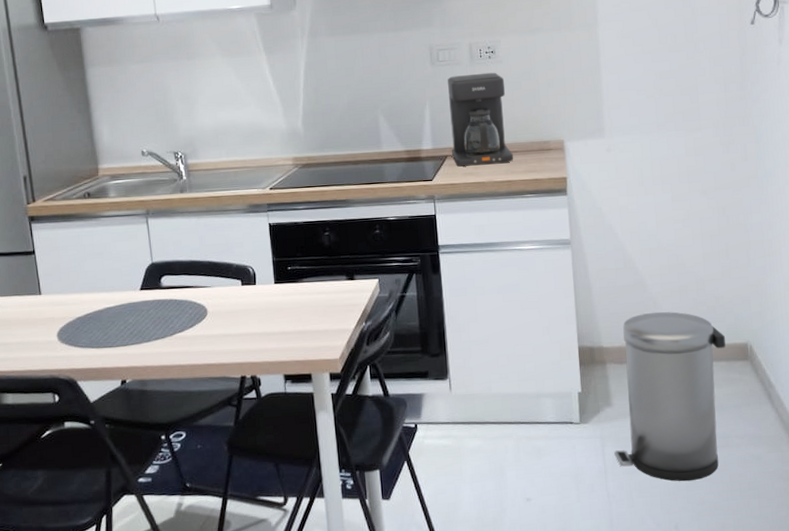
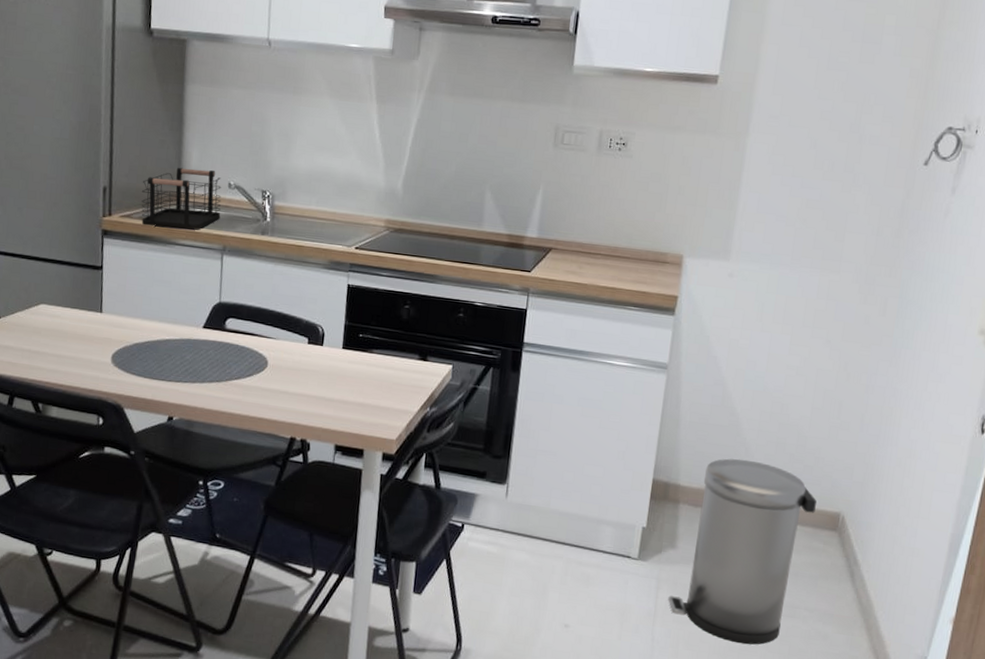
dish rack: none [59,143,139,205] -> present [141,167,222,230]
coffee maker: present [448,72,514,167] -> none [557,163,631,268]

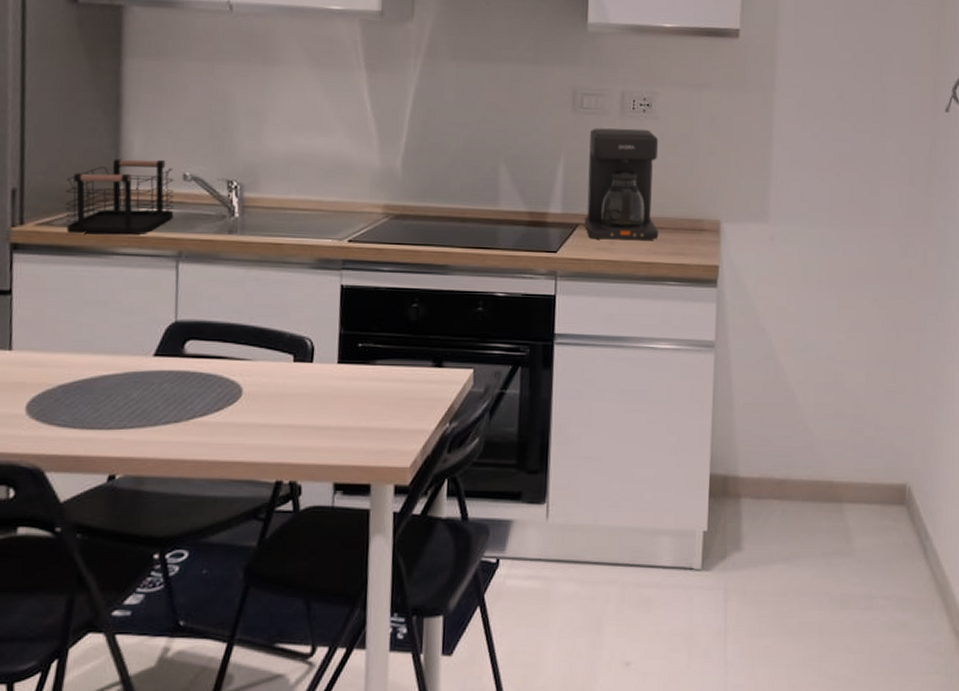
coffee maker: none [557,163,631,268] -> present [585,128,659,240]
pedal bin: present [668,458,817,645] -> none [738,438,881,649]

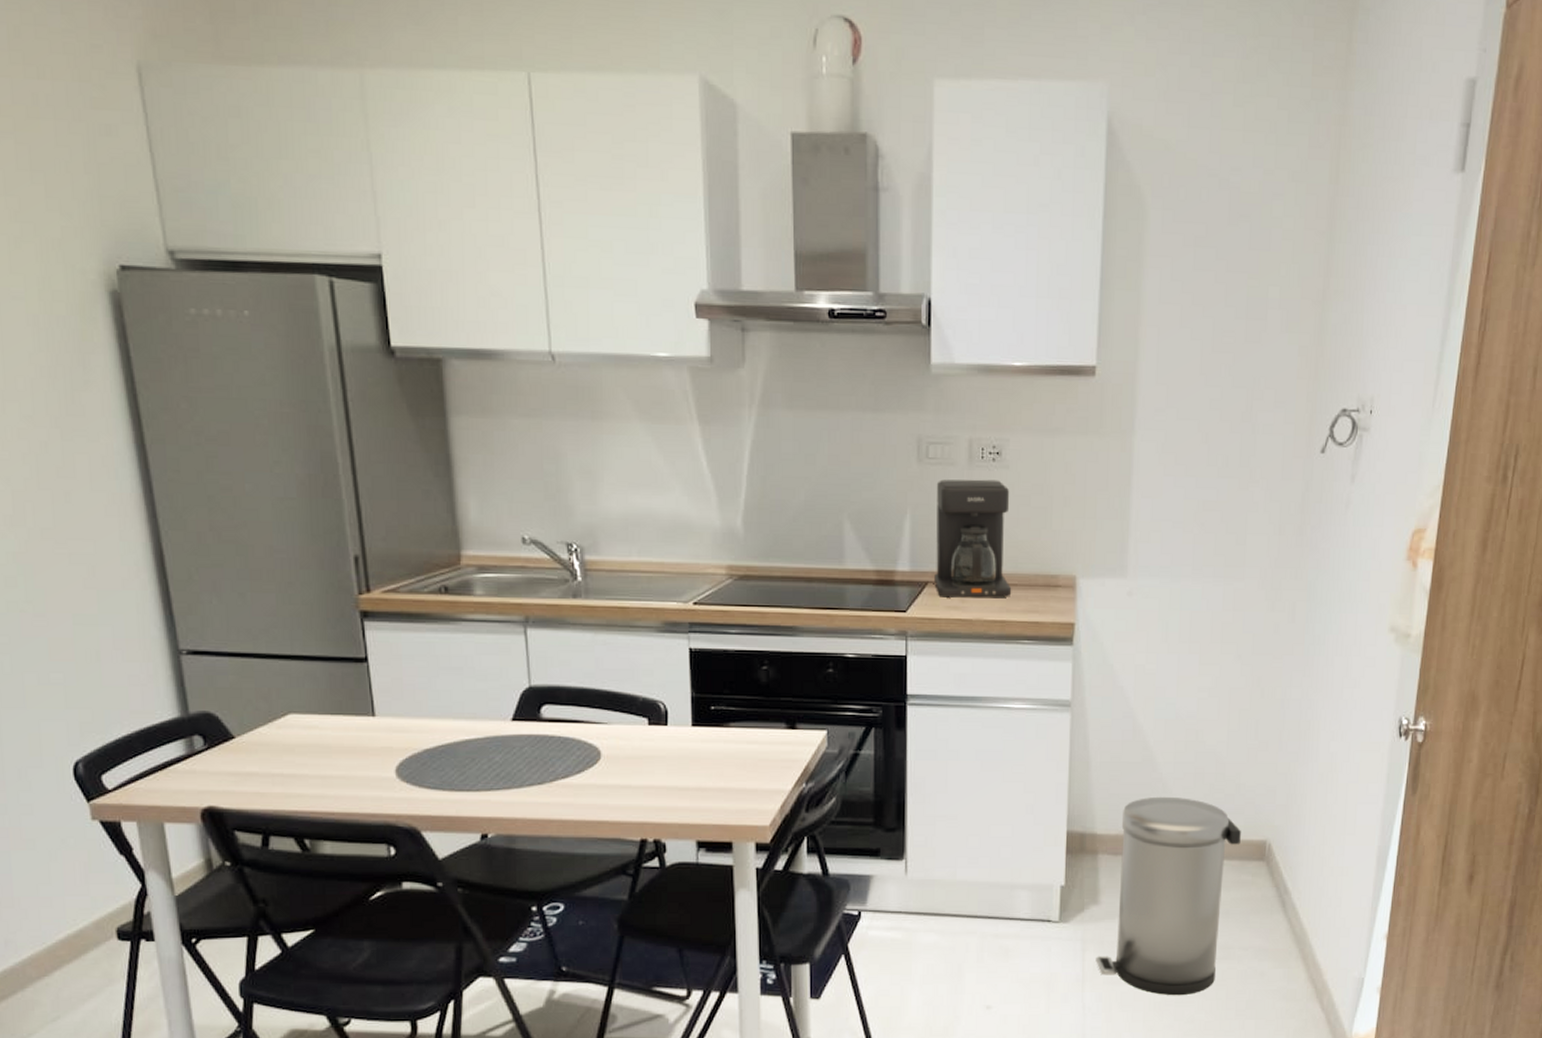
dish rack: present [65,158,174,235] -> none [406,523,517,601]
pedal bin: none [738,438,881,649] -> present [1096,796,1241,995]

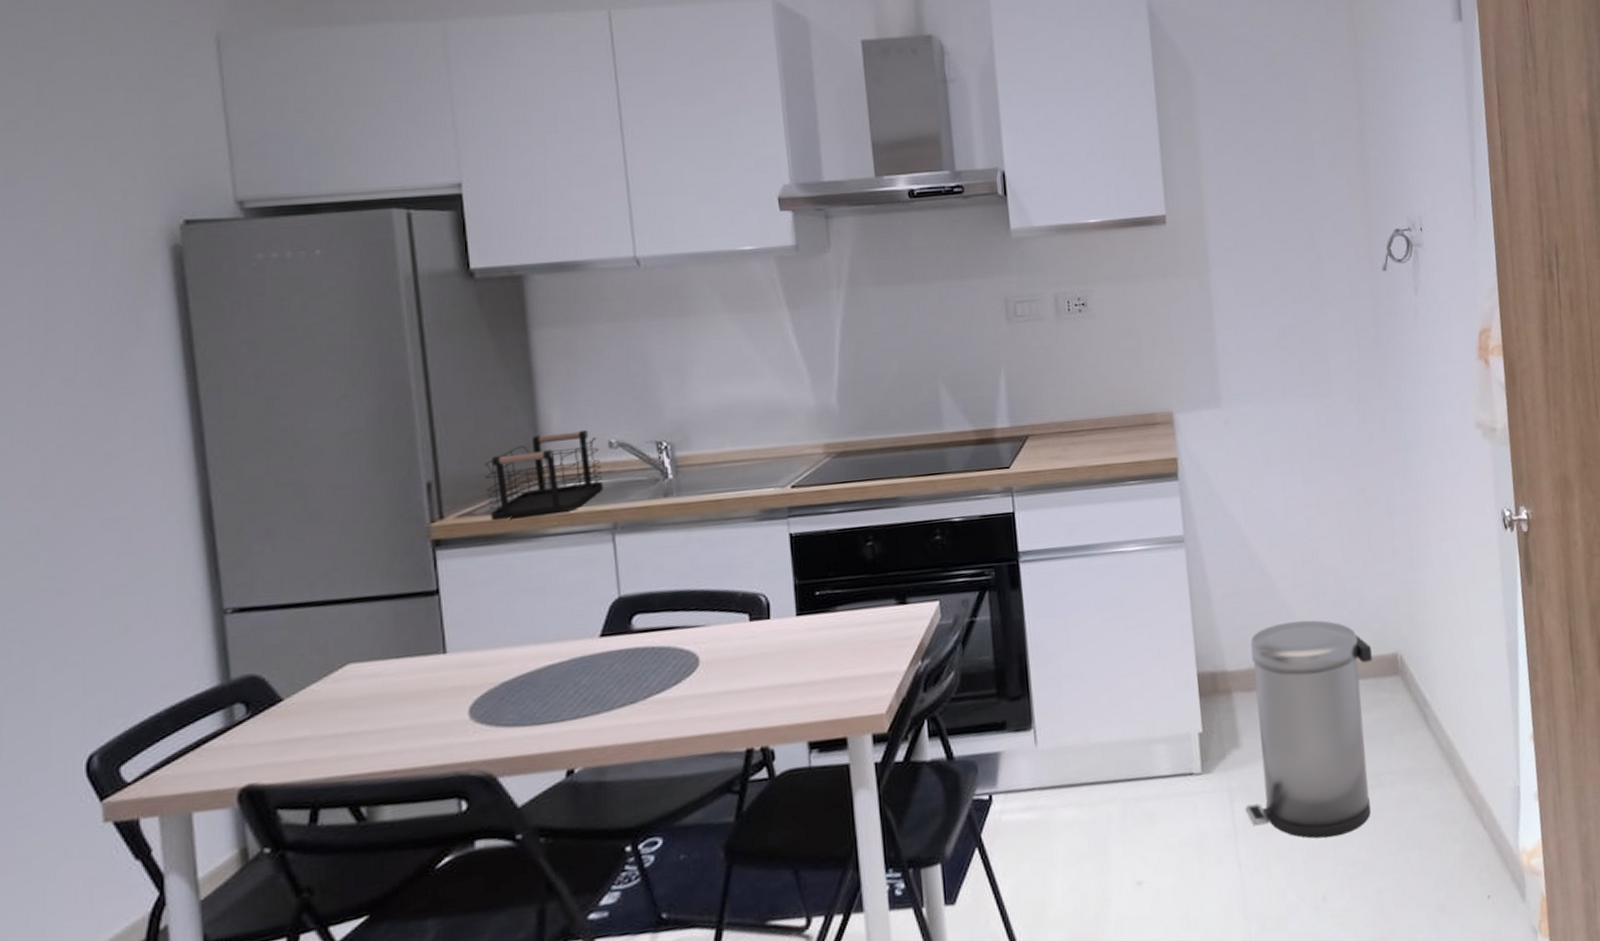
dish rack: none [406,523,517,601] -> present [484,431,604,521]
coffee maker: present [934,479,1012,598] -> none [1028,329,1112,449]

